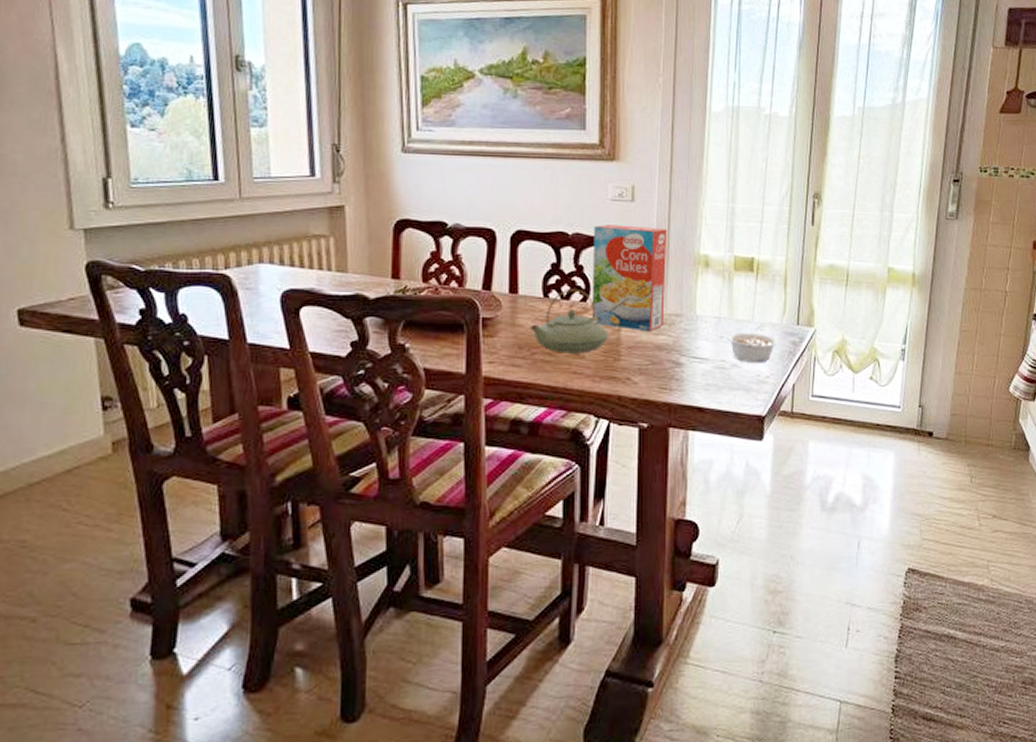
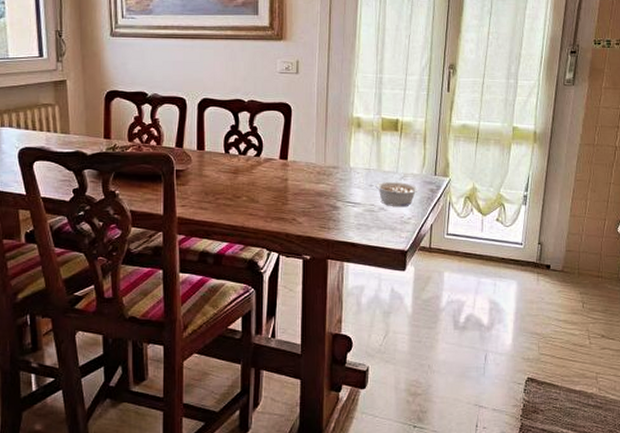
teapot: present [530,288,610,354] -> none [214,146,279,199]
cereal box: present [591,225,668,332] -> none [264,93,326,181]

